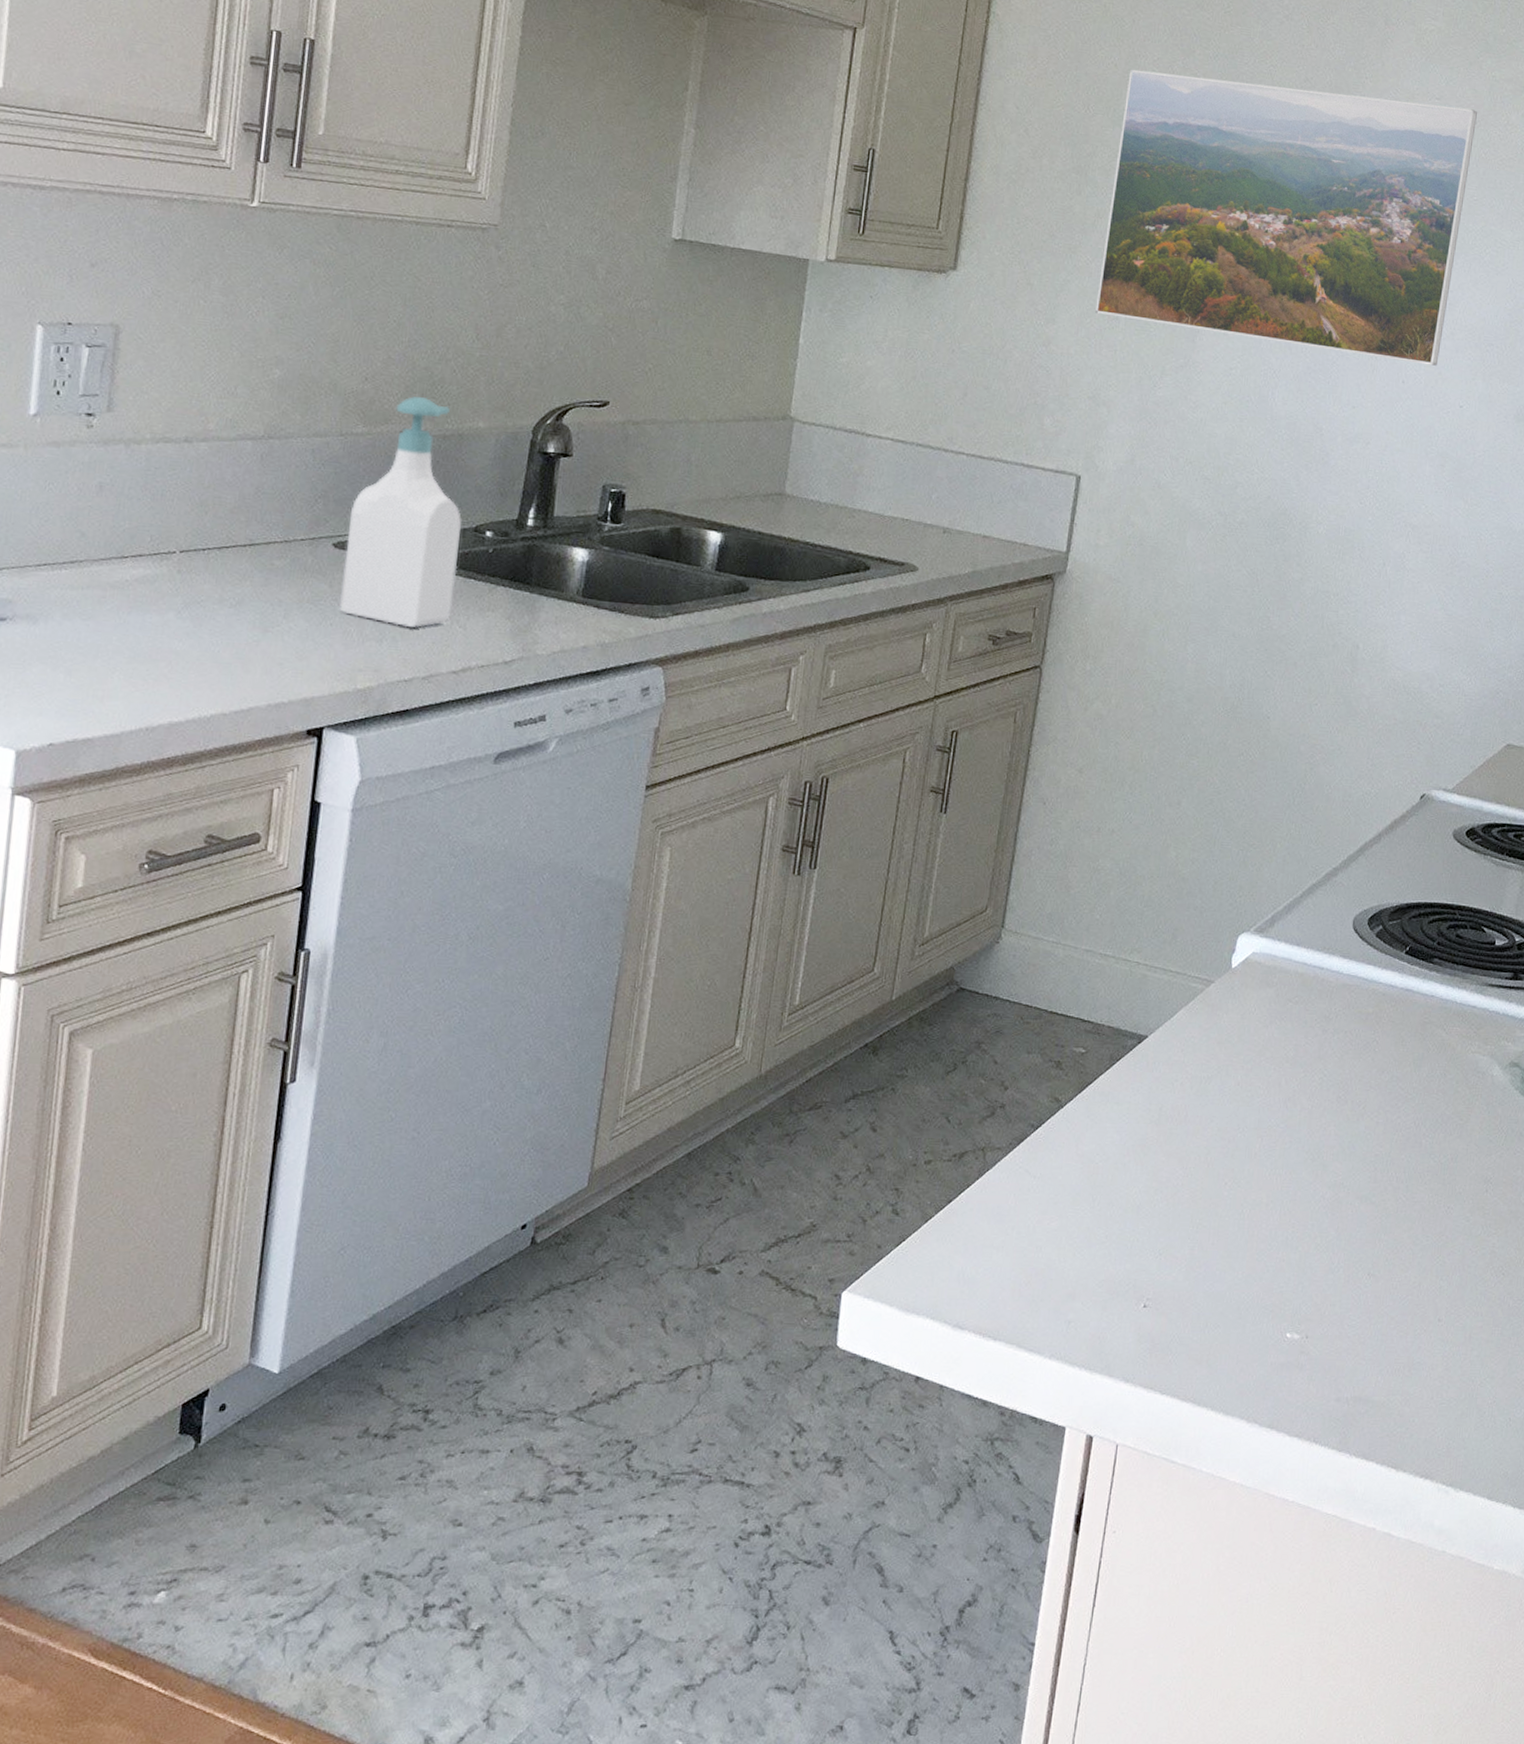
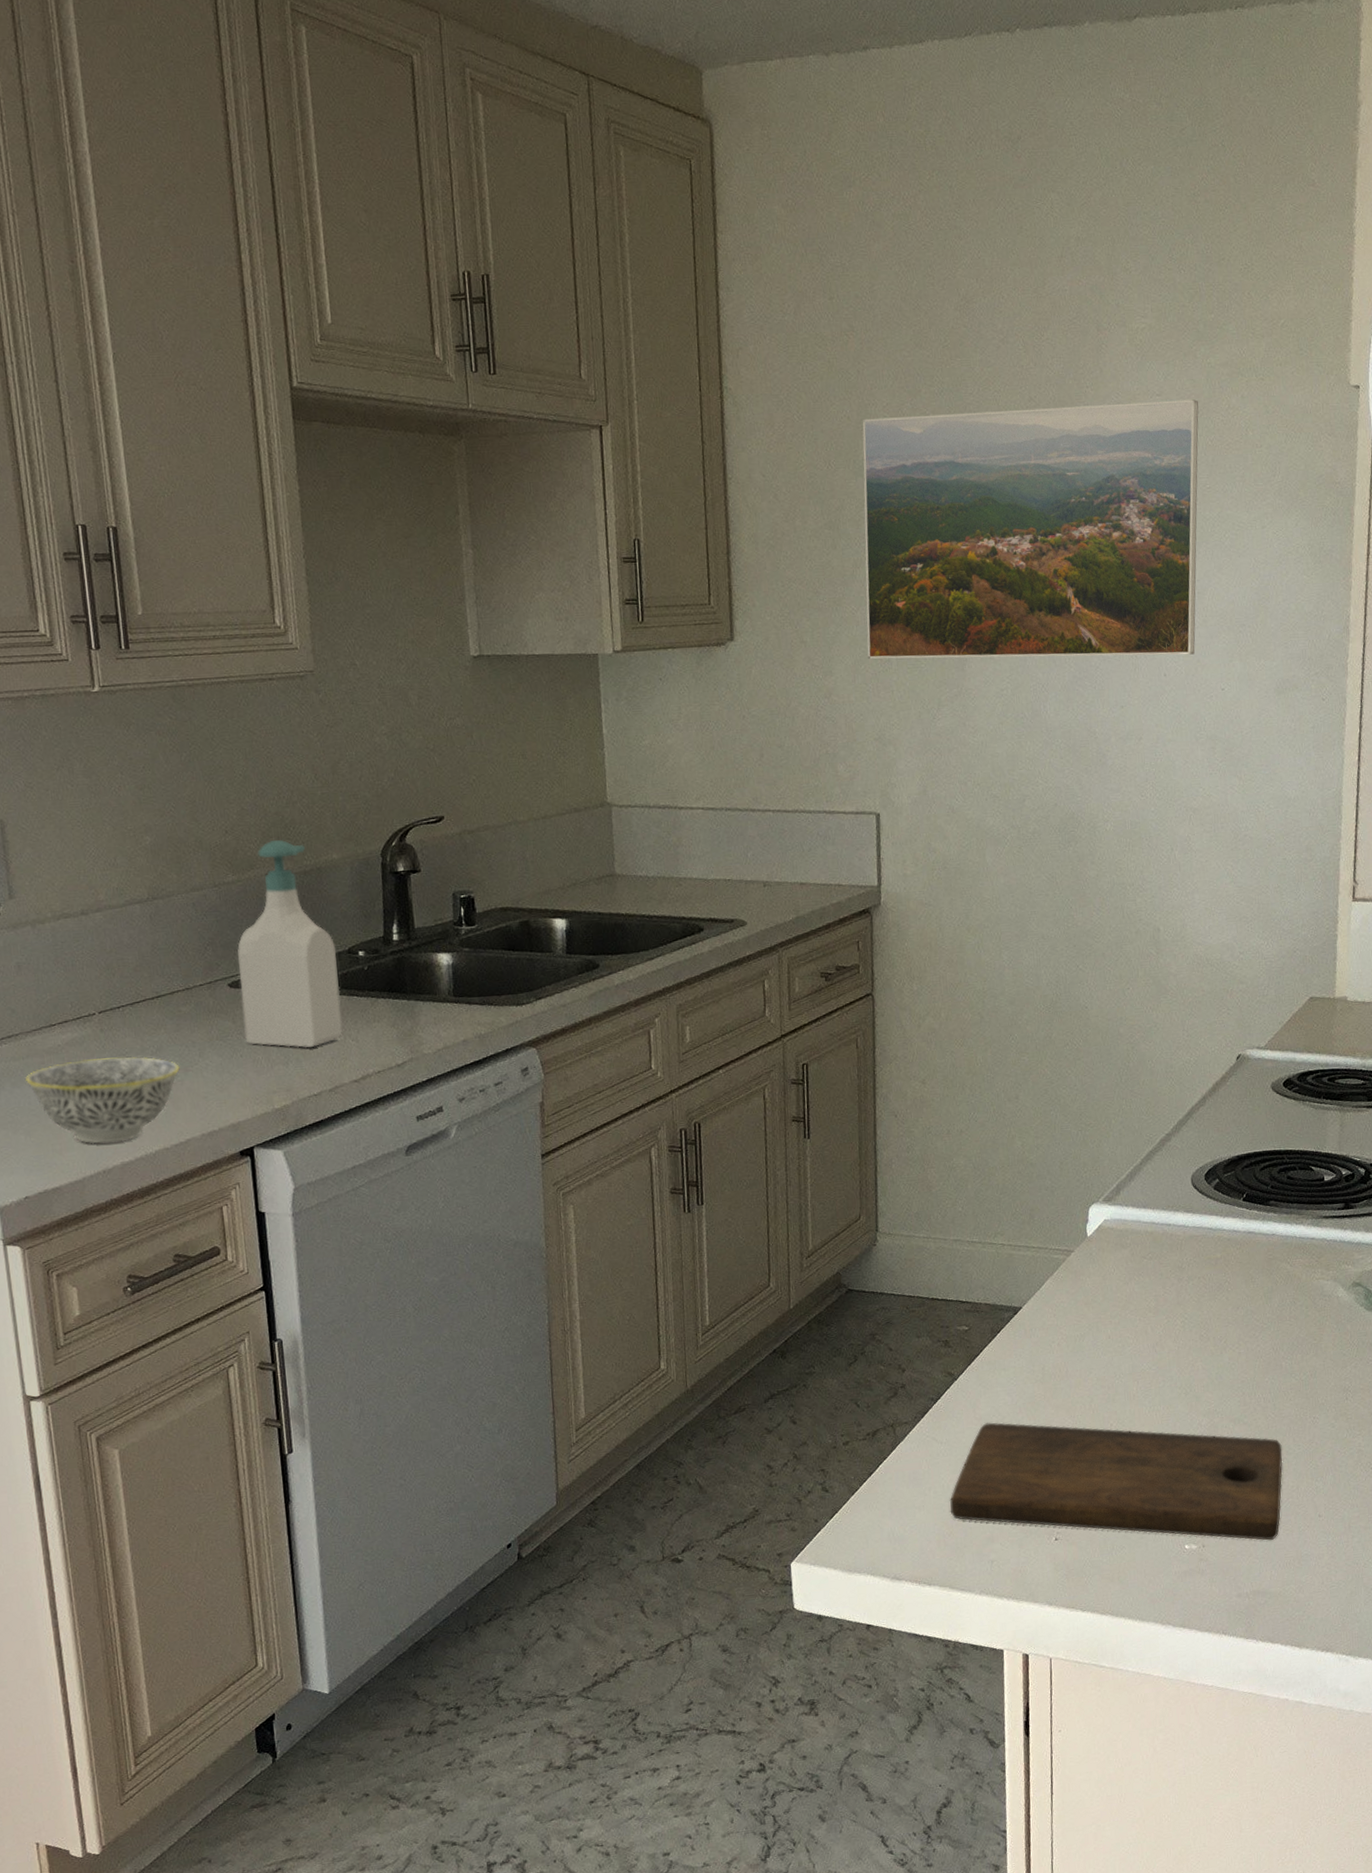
bowl: none [80,600,259,698] -> present [26,1056,180,1144]
cutting board: none [1031,1161,1409,1341] -> present [949,1422,1283,1541]

